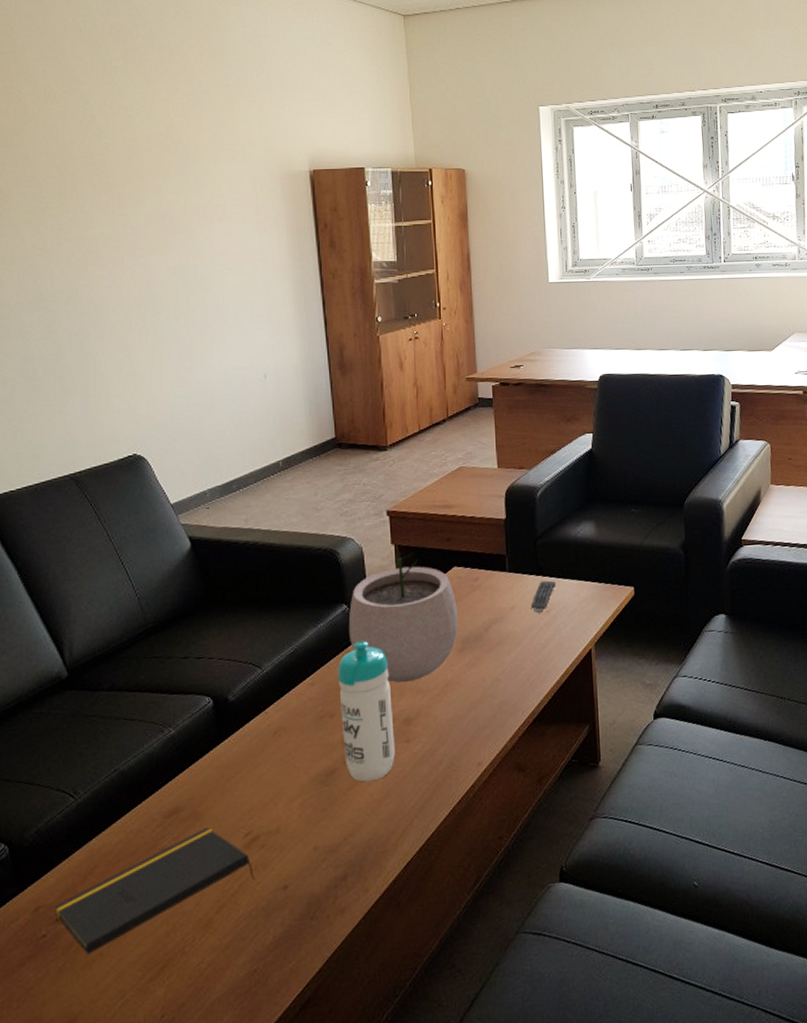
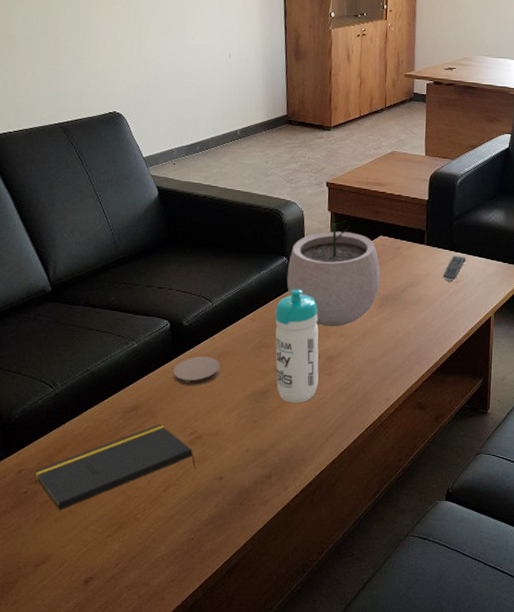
coaster: none [220,736,276,776] -> present [173,356,220,386]

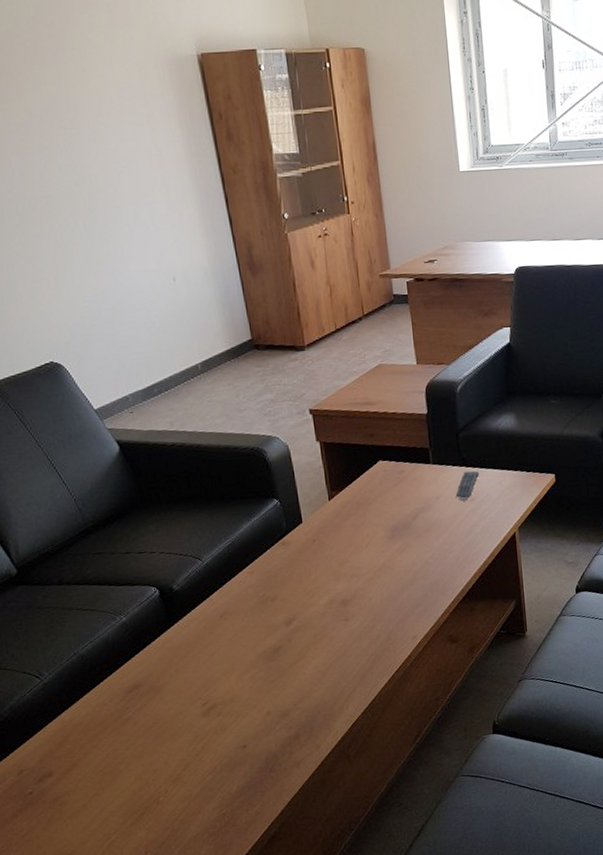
notepad: present [34,423,197,511] -> none [36,699,216,807]
coaster: present [173,356,220,386] -> none [171,619,224,655]
water bottle: present [274,288,319,403] -> none [274,531,335,657]
plant pot: present [286,215,381,327] -> none [281,446,388,569]

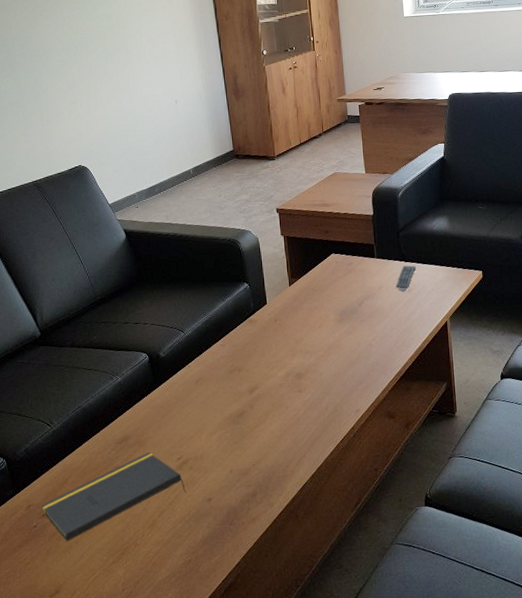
notepad: none [36,699,216,807] -> present [41,452,187,542]

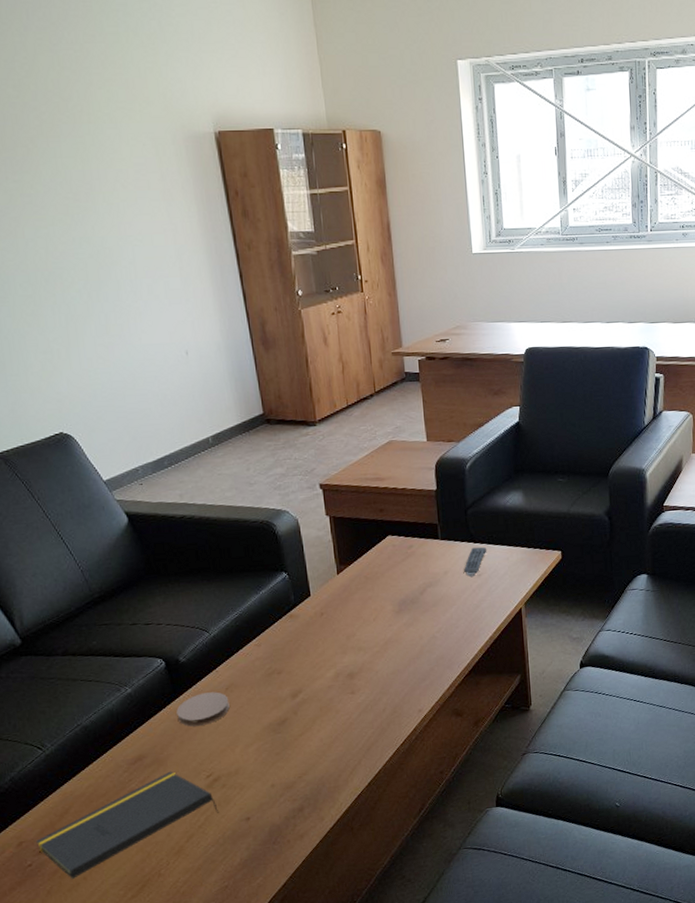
coaster: none [156,384,198,414] -> present [176,692,230,727]

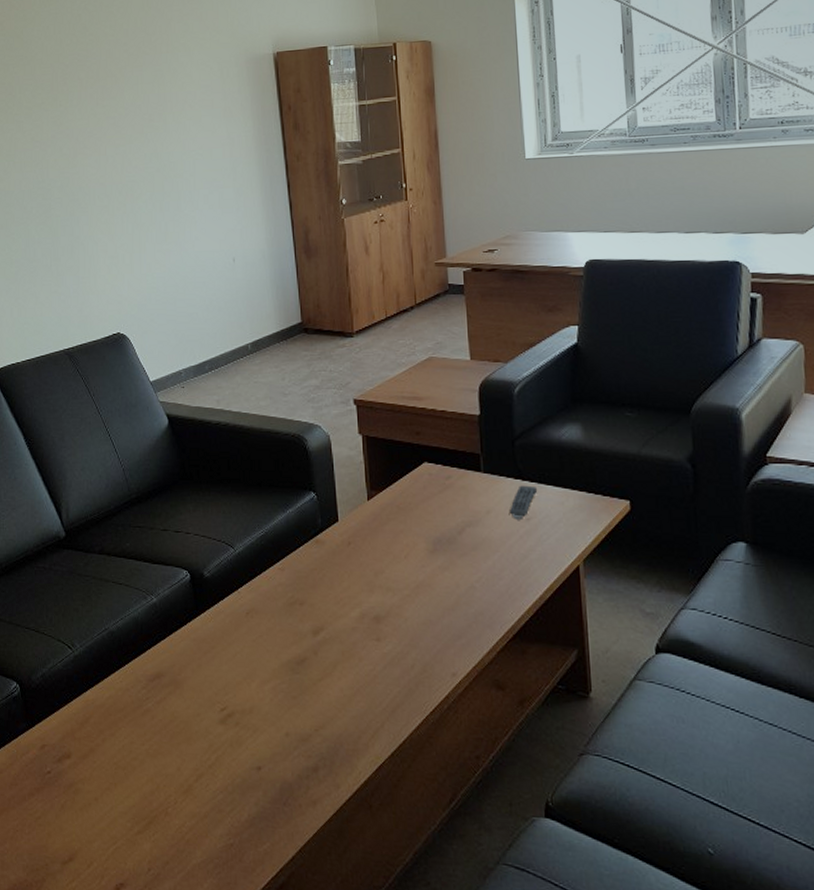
notepad: present [36,771,220,879] -> none [57,696,231,797]
coaster: present [176,692,230,727] -> none [197,614,249,650]

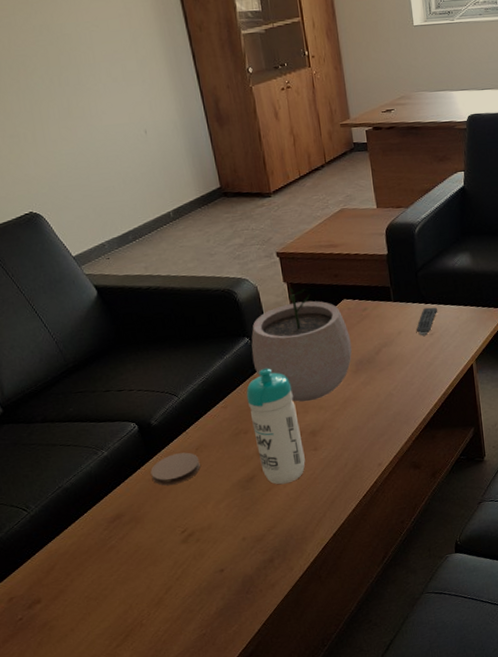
coaster: none [197,614,249,650] -> present [150,452,200,486]
water bottle: none [306,530,365,676] -> present [246,367,305,485]
plant pot: none [317,439,431,579] -> present [251,286,352,402]

